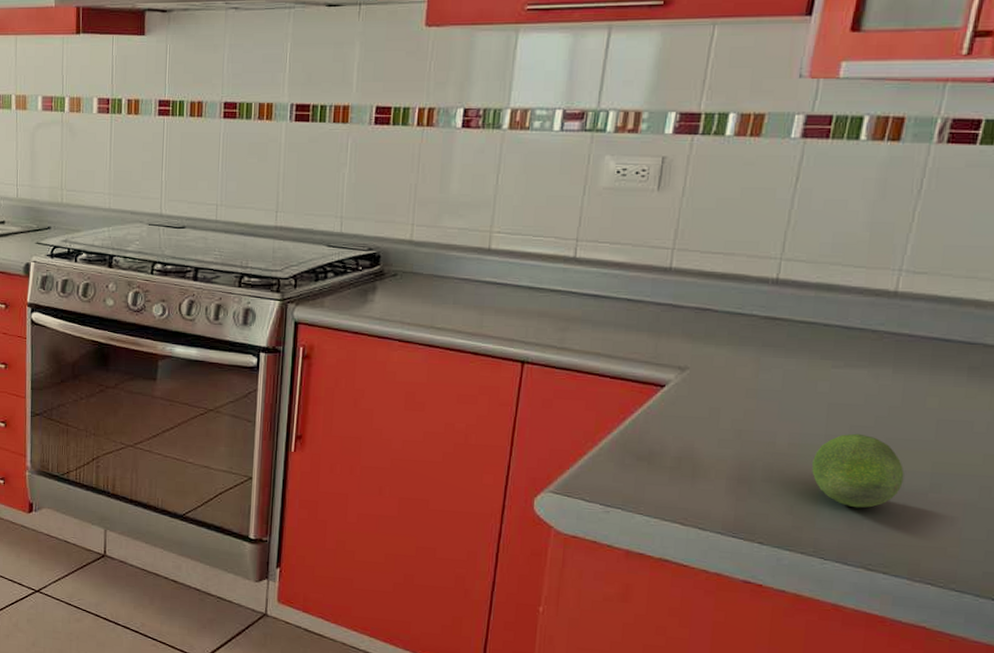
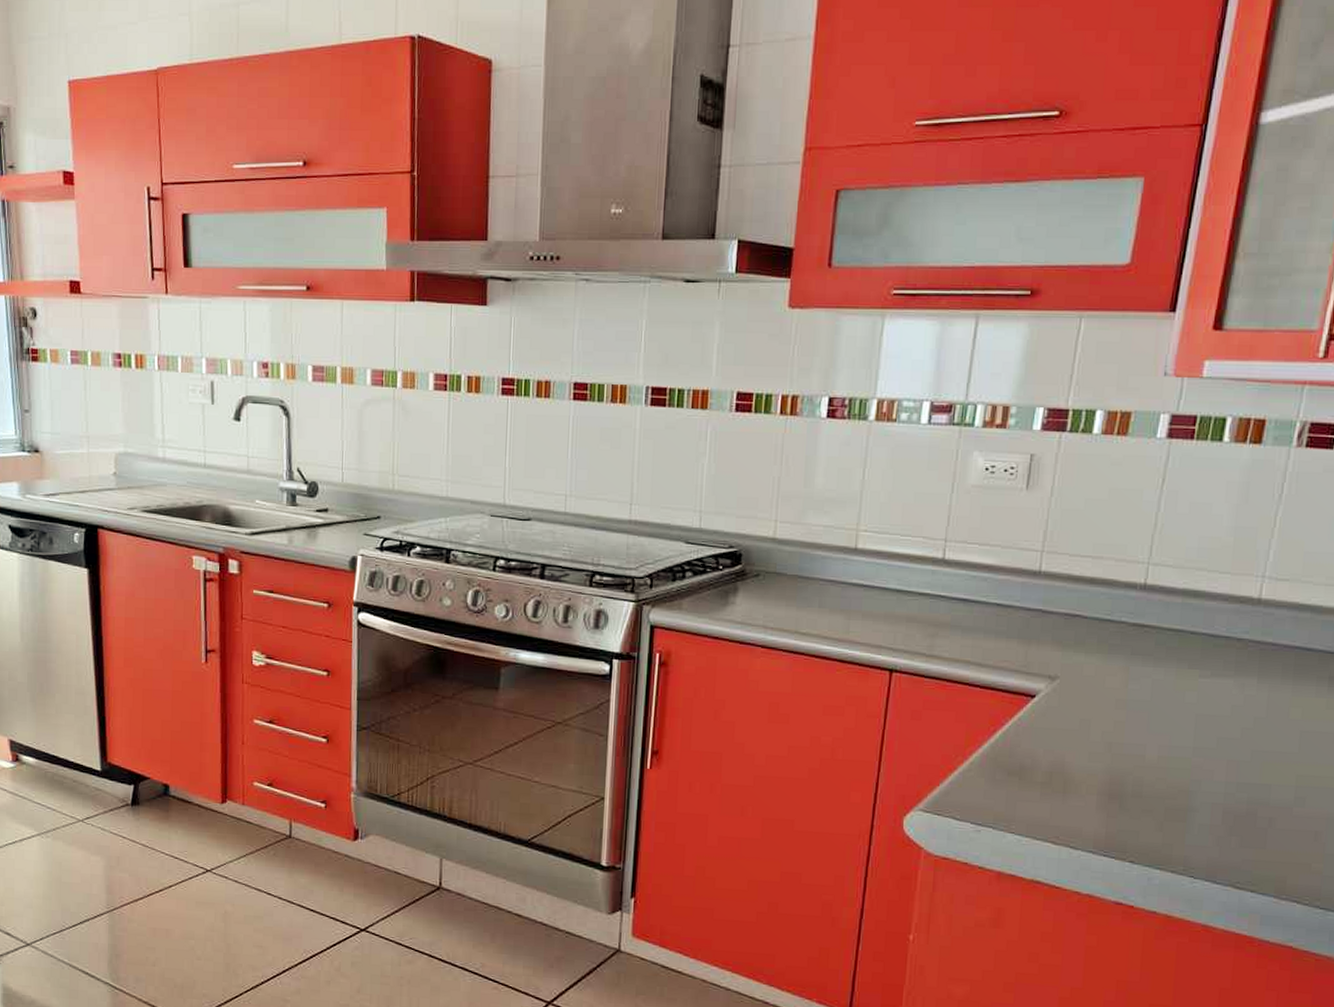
fruit: present [812,433,905,508] -> none [1181,745,1270,824]

